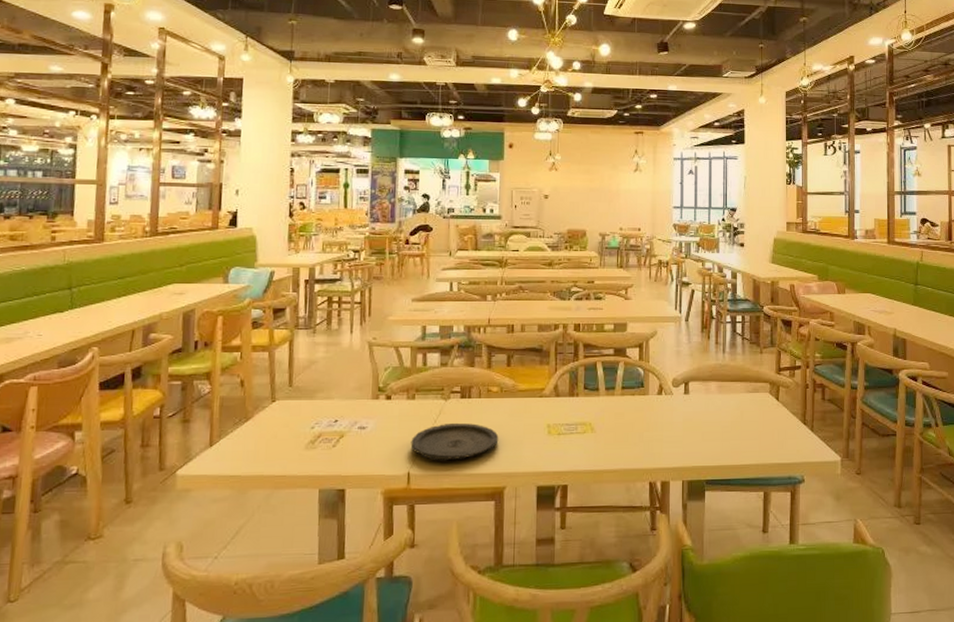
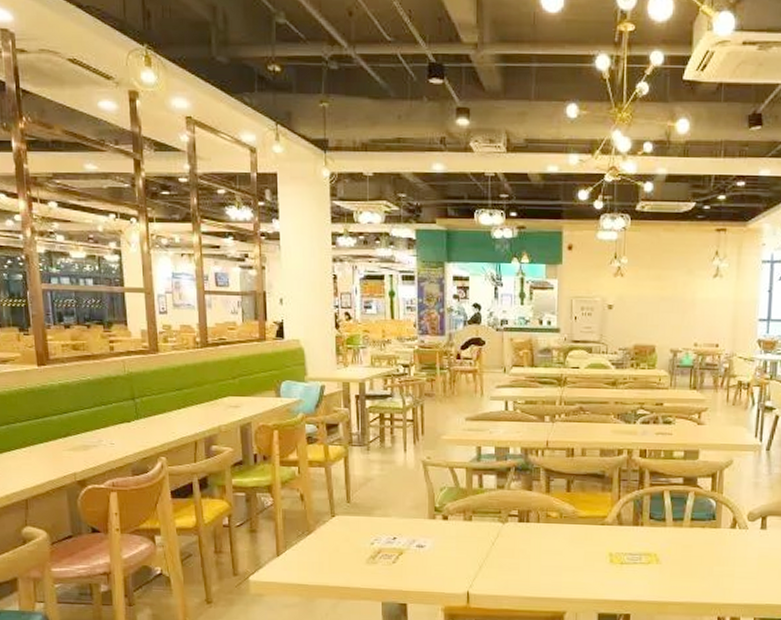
plate: present [410,422,499,461] -> none [469,546,558,583]

